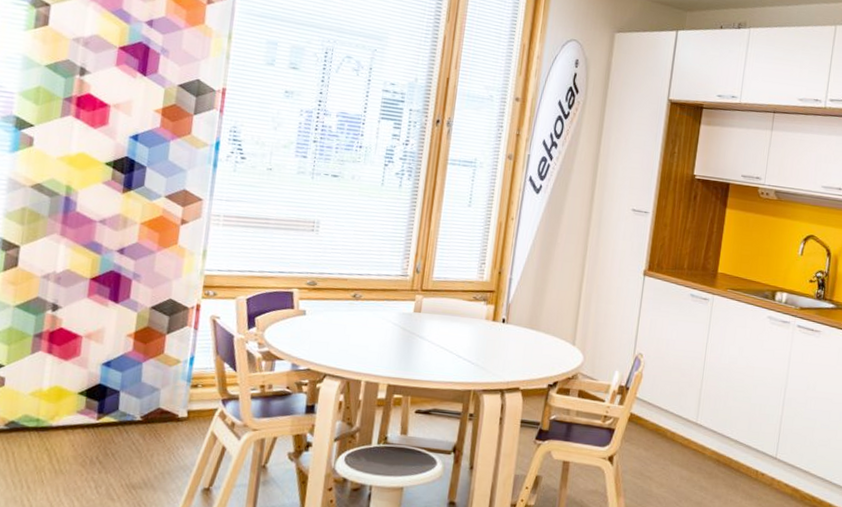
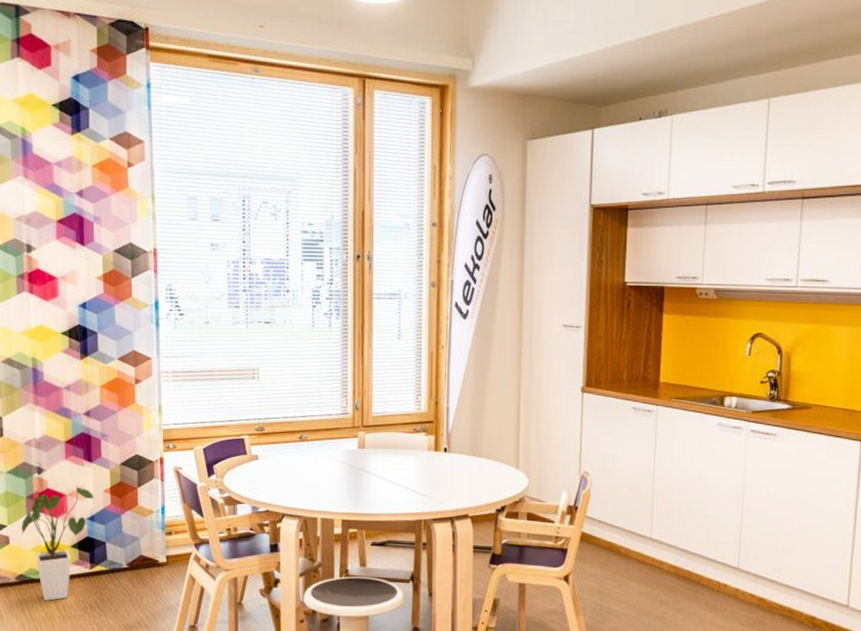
house plant: none [21,327,115,453] -> present [21,486,94,601]

